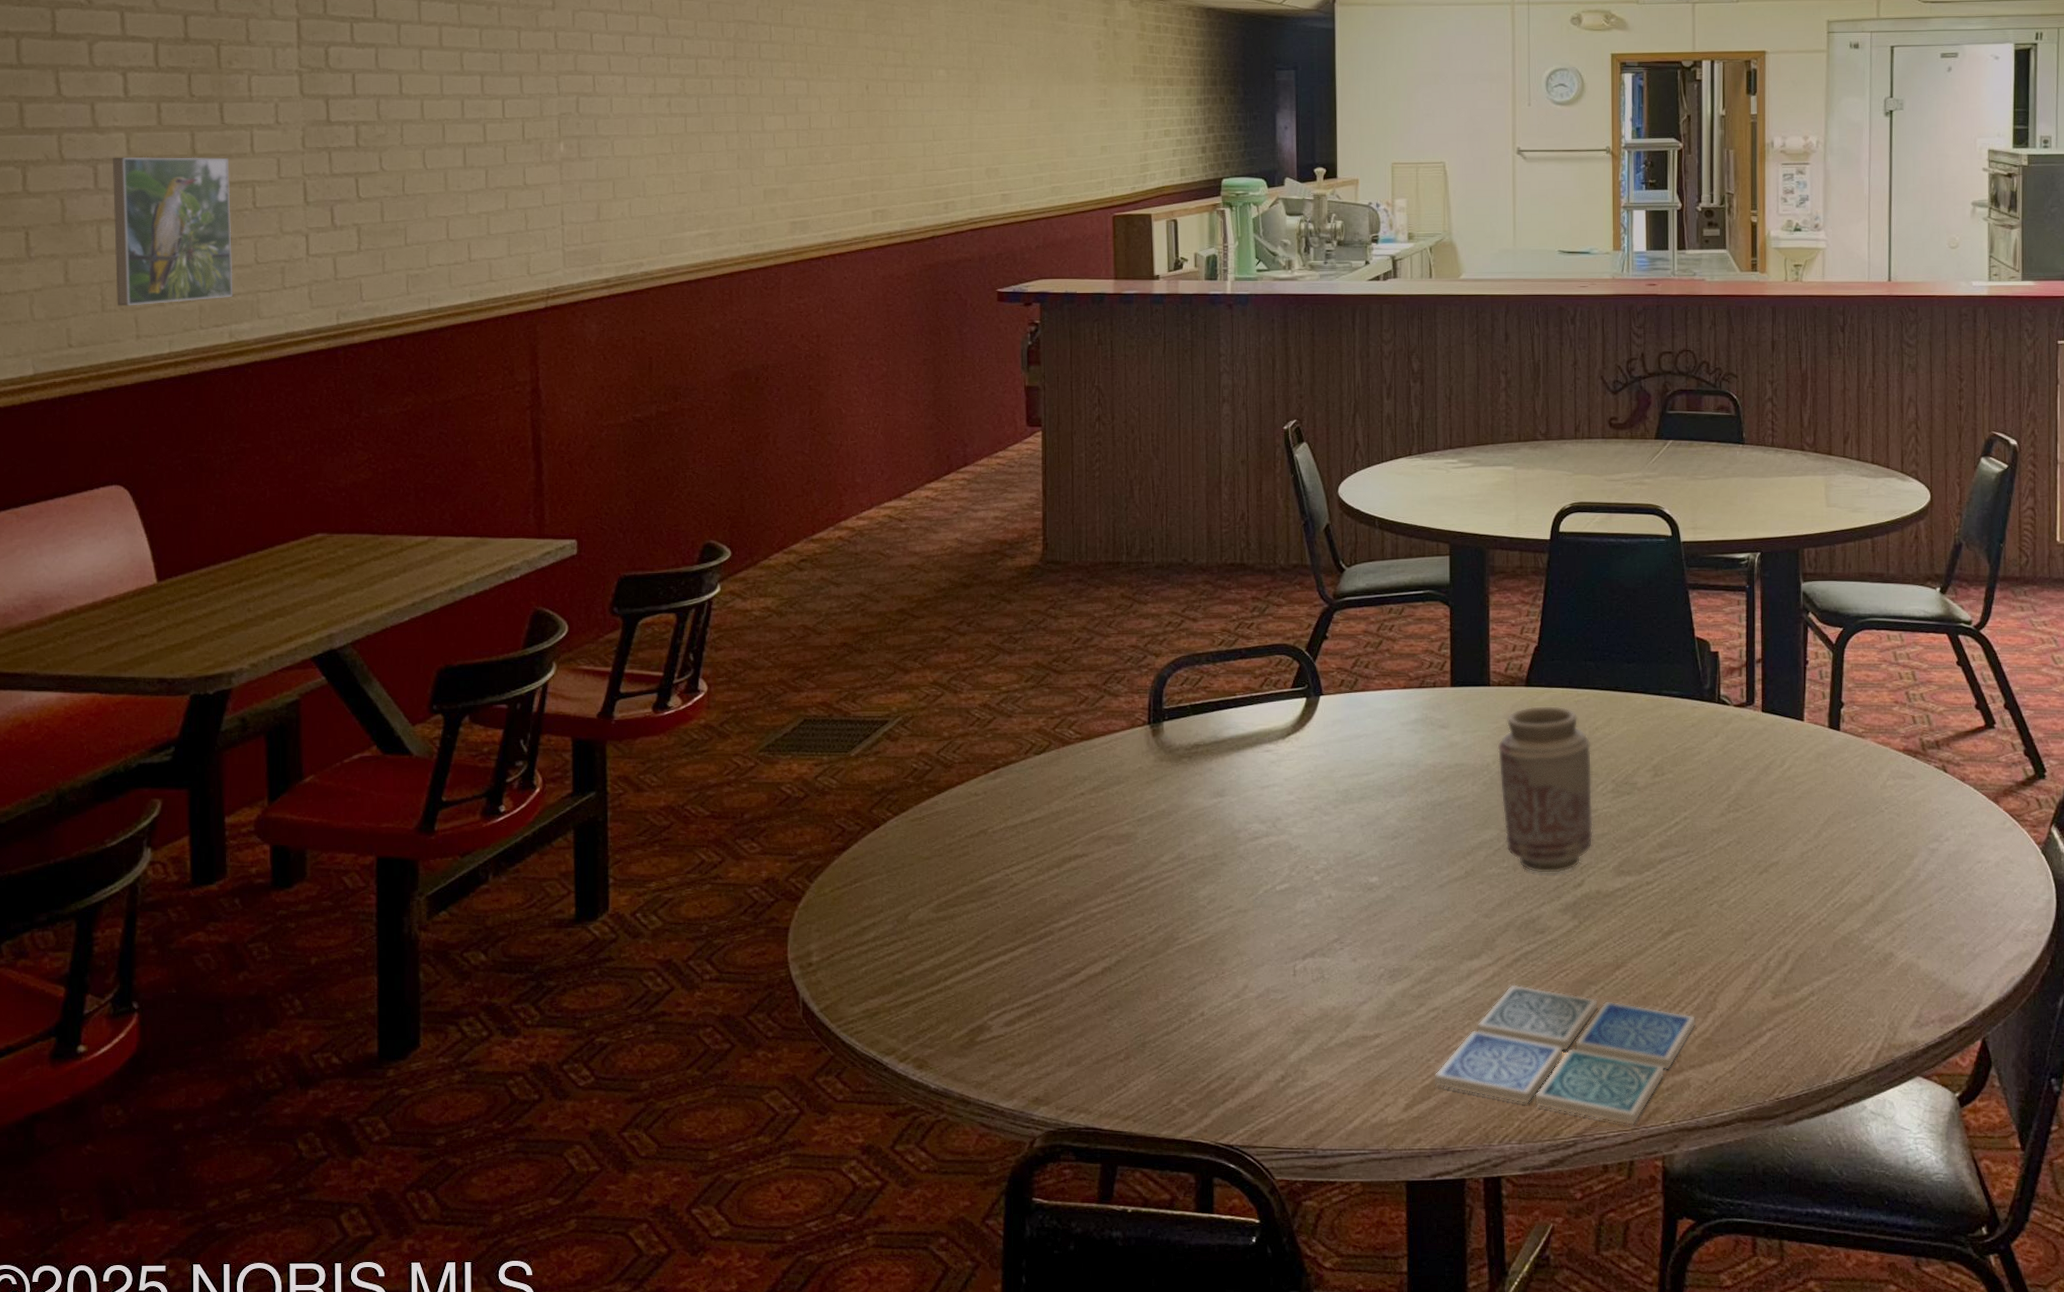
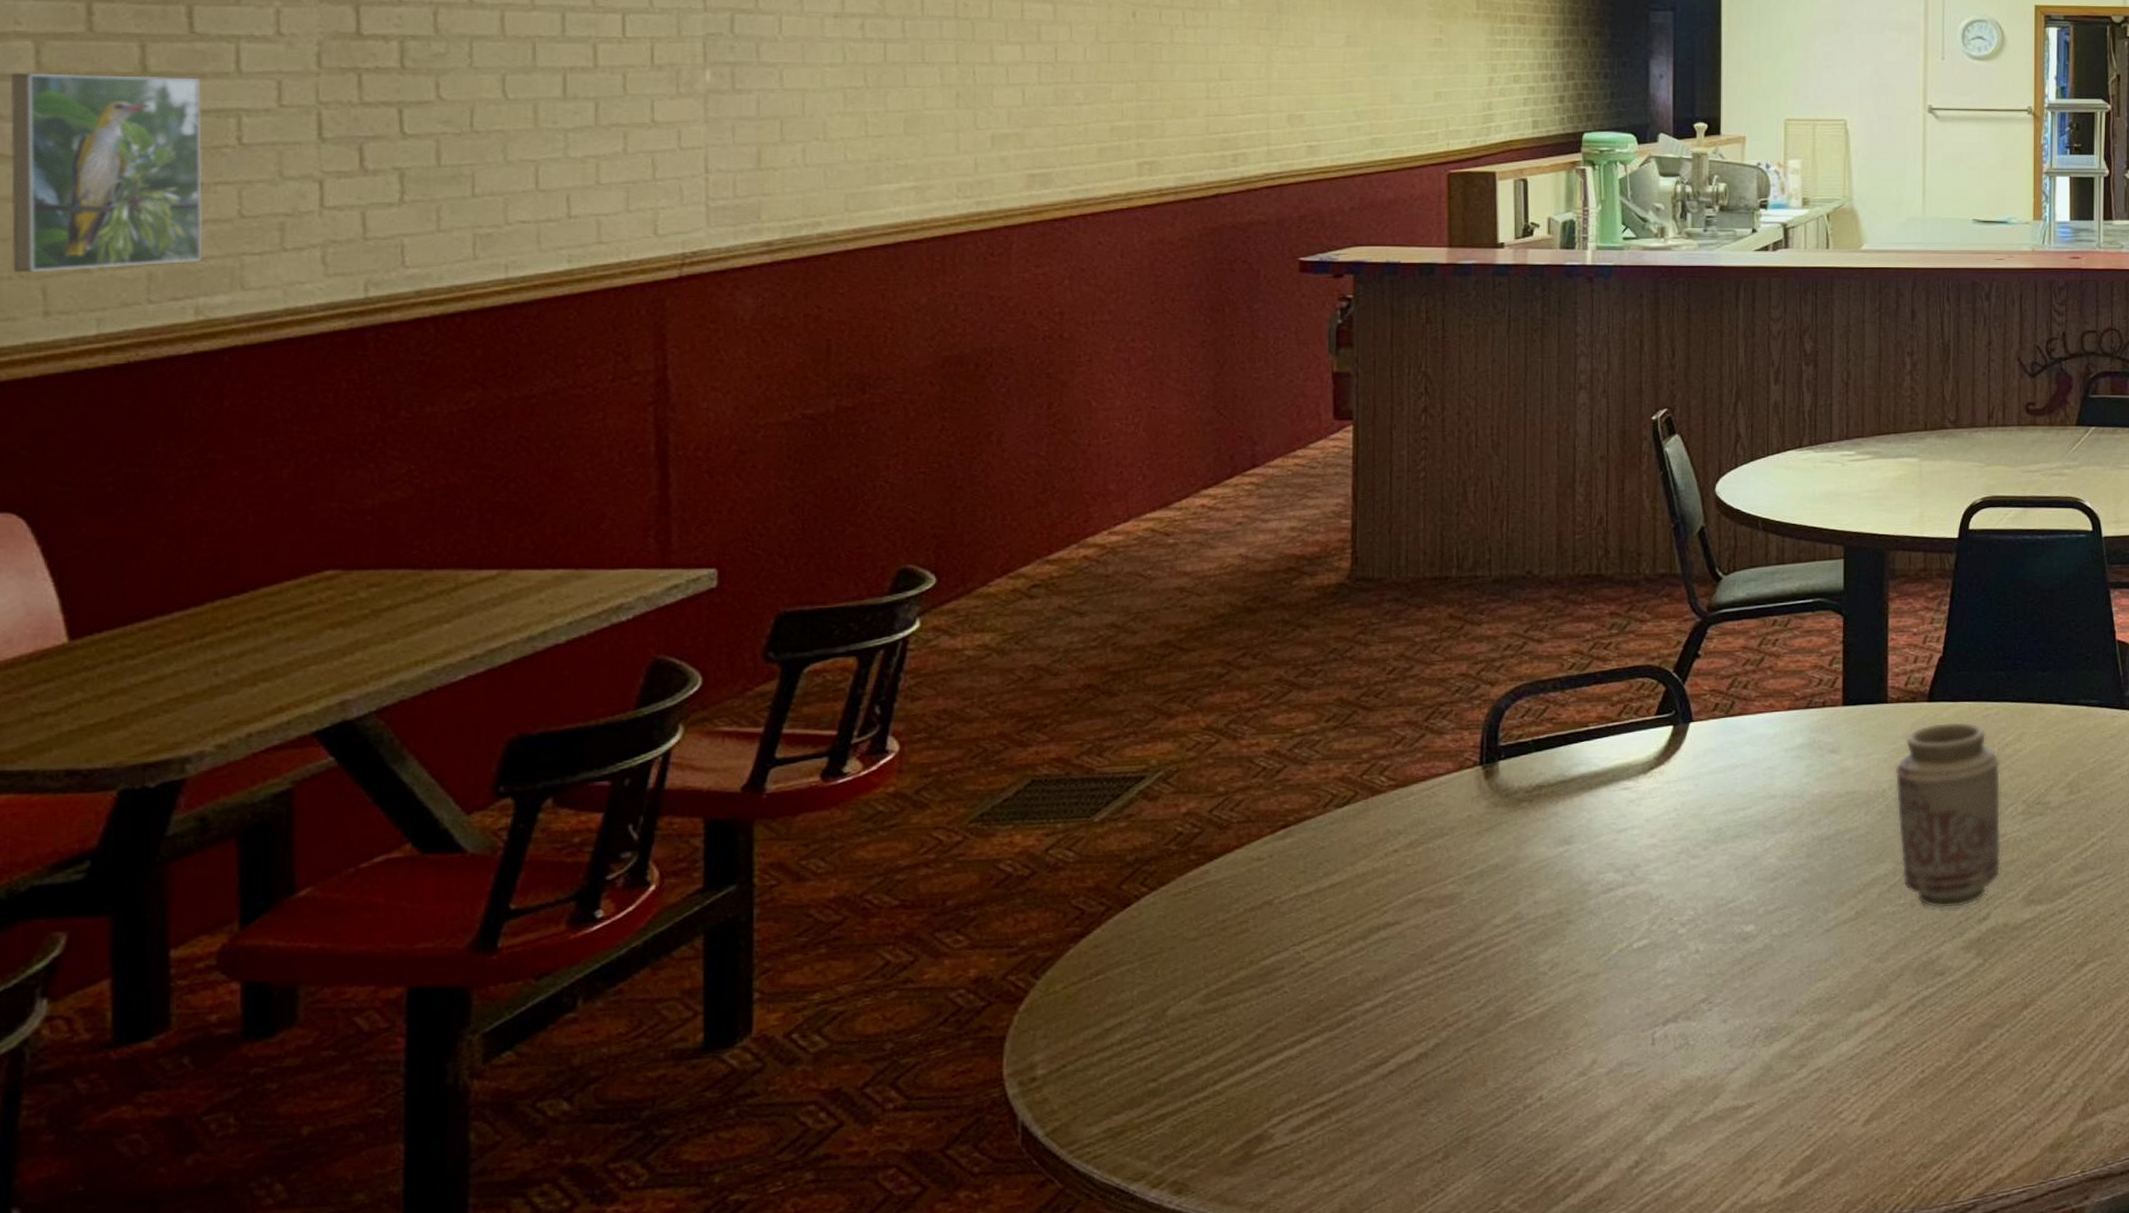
drink coaster: present [1433,984,1696,1126] -> none [1814,1034,2111,1180]

